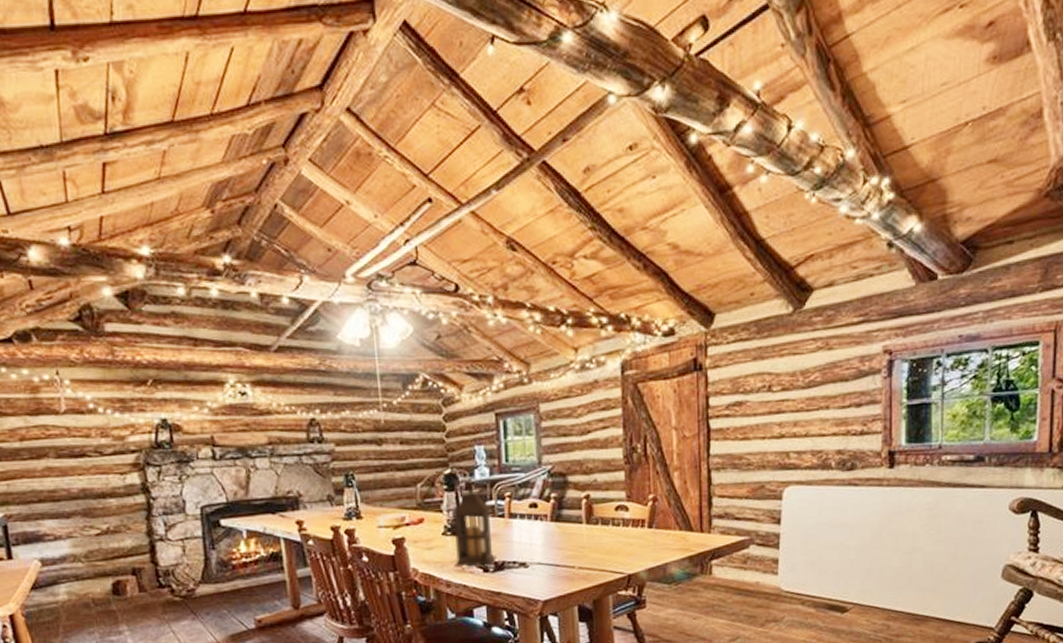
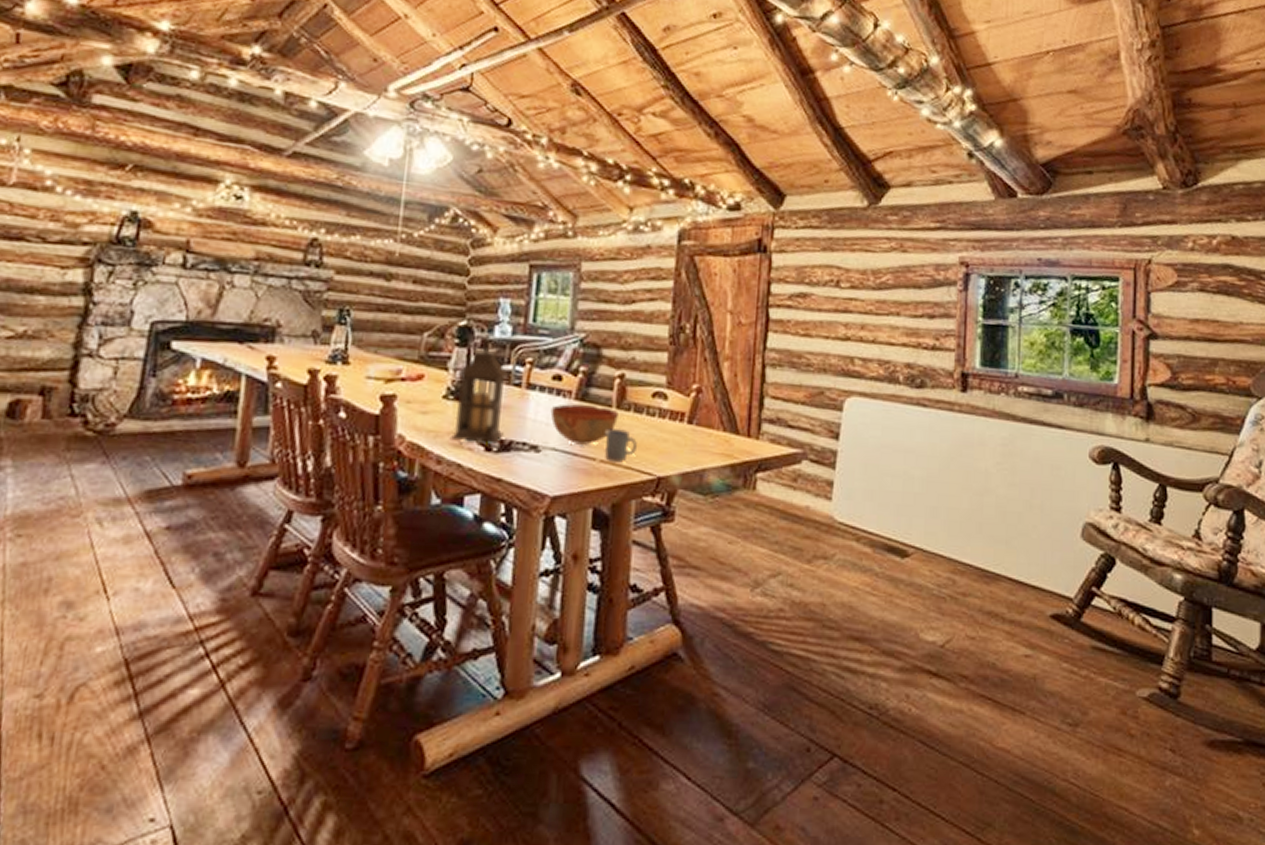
bowl: none [532,524,589,557] -> present [550,404,619,445]
mug: none [580,539,608,568] -> present [604,427,637,464]

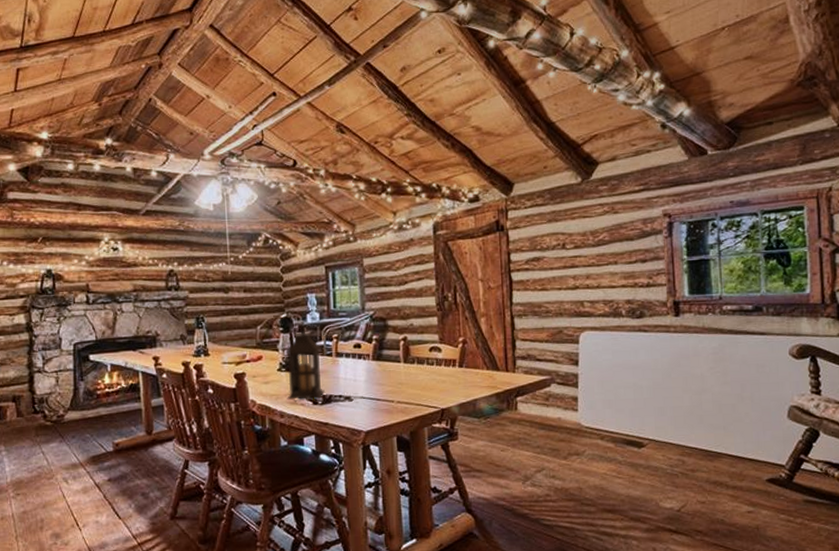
bowl: present [550,404,619,445] -> none [356,363,406,392]
mug: present [604,427,637,464] -> none [398,376,423,403]

